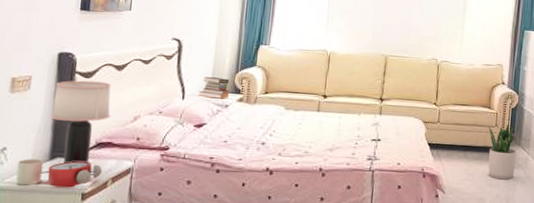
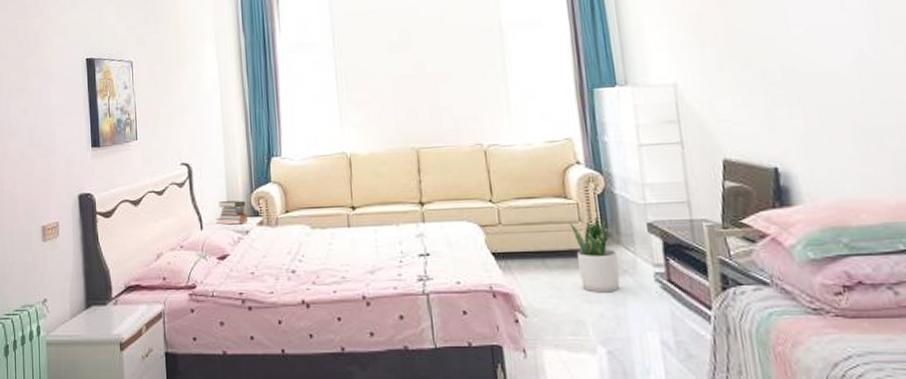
mug: present [16,159,44,186] -> none [58,309,82,338]
alarm clock: present [36,160,103,188] -> none [75,307,136,338]
table lamp: present [50,80,111,164] -> none [80,220,134,312]

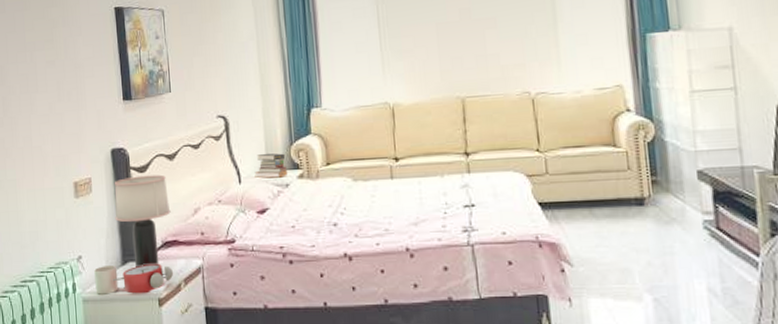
mug: none [58,309,82,338] -> present [94,265,119,295]
alarm clock: none [75,307,136,338] -> present [112,263,174,294]
table lamp: none [80,220,134,312] -> present [114,174,171,268]
planter: present [569,216,620,293] -> none [618,164,668,241]

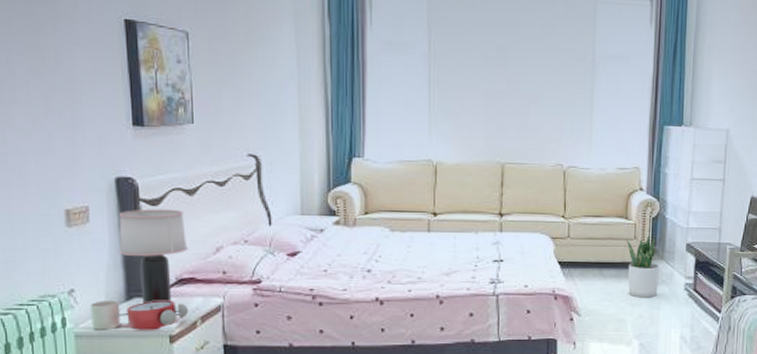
books: present [254,153,287,179] -> none [287,197,322,223]
planter: none [618,164,668,241] -> present [626,236,659,298]

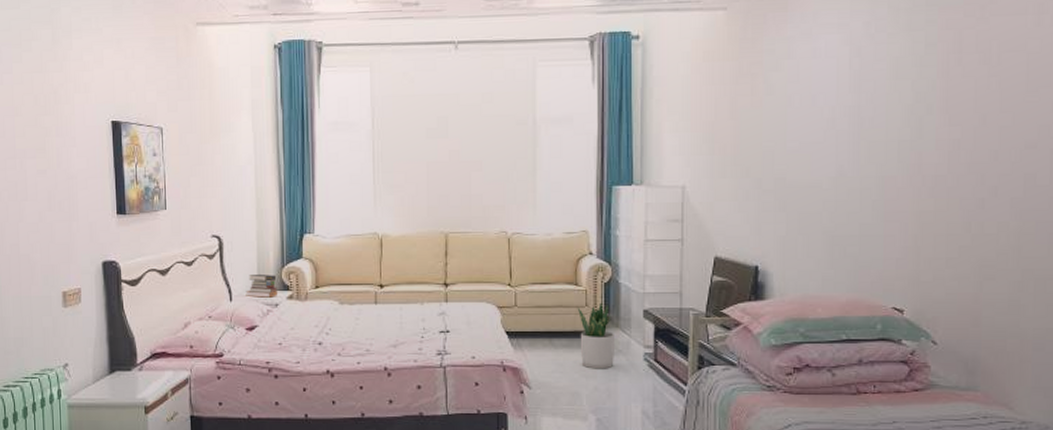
mug: present [90,301,121,330] -> none [81,374,105,401]
alarm clock: present [113,300,189,330] -> none [98,373,161,401]
table lamp: present [118,209,188,304] -> none [104,289,161,377]
books: none [287,197,322,223] -> present [245,273,277,298]

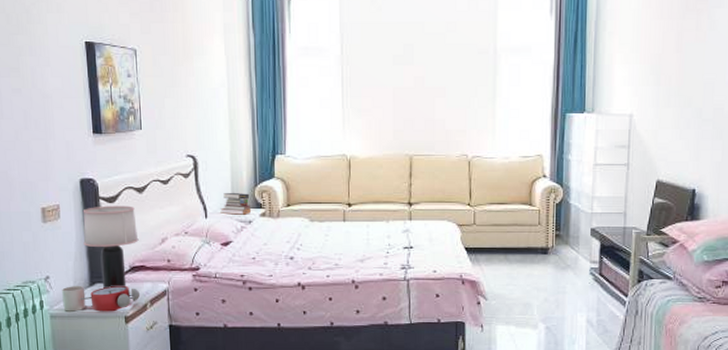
mug: none [81,374,105,401] -> present [62,286,86,312]
alarm clock: none [98,373,161,401] -> present [80,285,141,312]
table lamp: none [104,289,161,377] -> present [82,205,139,289]
planter: present [577,302,614,369] -> none [530,221,564,282]

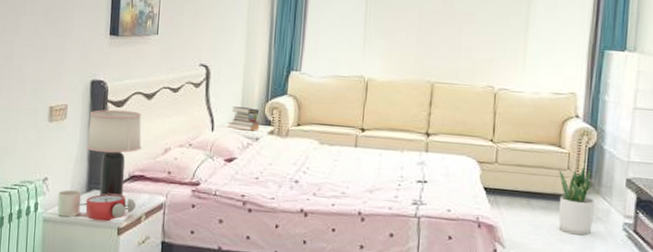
planter: none [530,221,564,282] -> present [558,167,595,236]

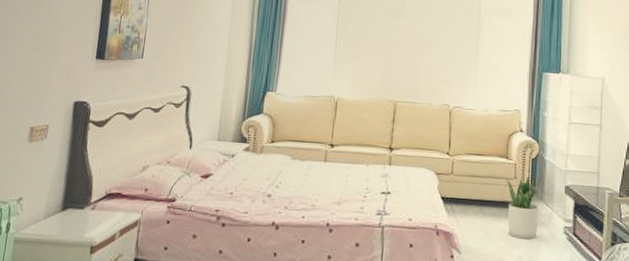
mug: present [57,190,82,218] -> none [29,209,56,237]
alarm clock: present [75,193,137,221] -> none [48,212,111,240]
table lamp: present [86,109,142,196] -> none [64,129,122,215]
books: present [227,106,260,131] -> none [205,125,237,148]

